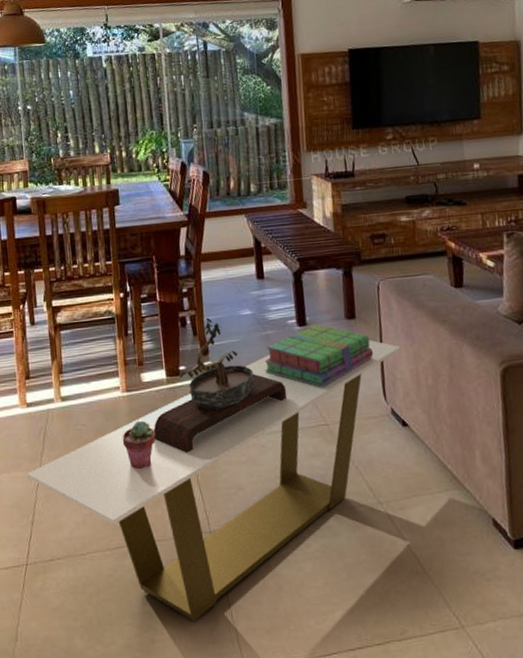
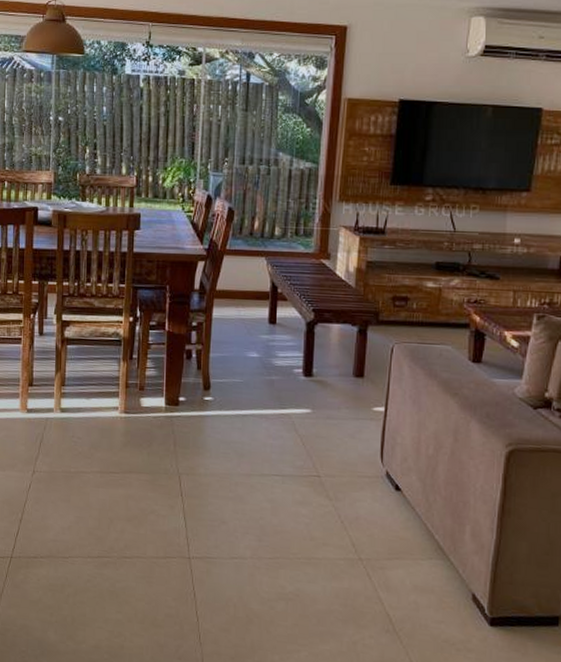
coffee table: present [27,339,400,621] -> none [20,399,405,636]
potted succulent: present [122,420,156,470] -> none [115,442,148,489]
bonsai tree: present [154,317,288,453] -> none [147,354,283,481]
stack of books: present [264,324,374,387] -> none [264,377,377,439]

